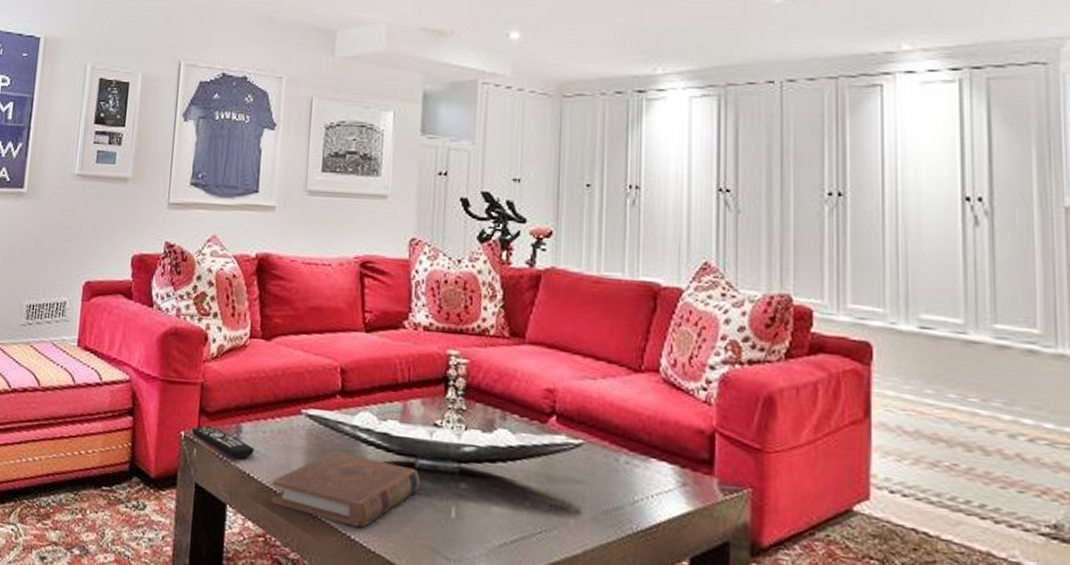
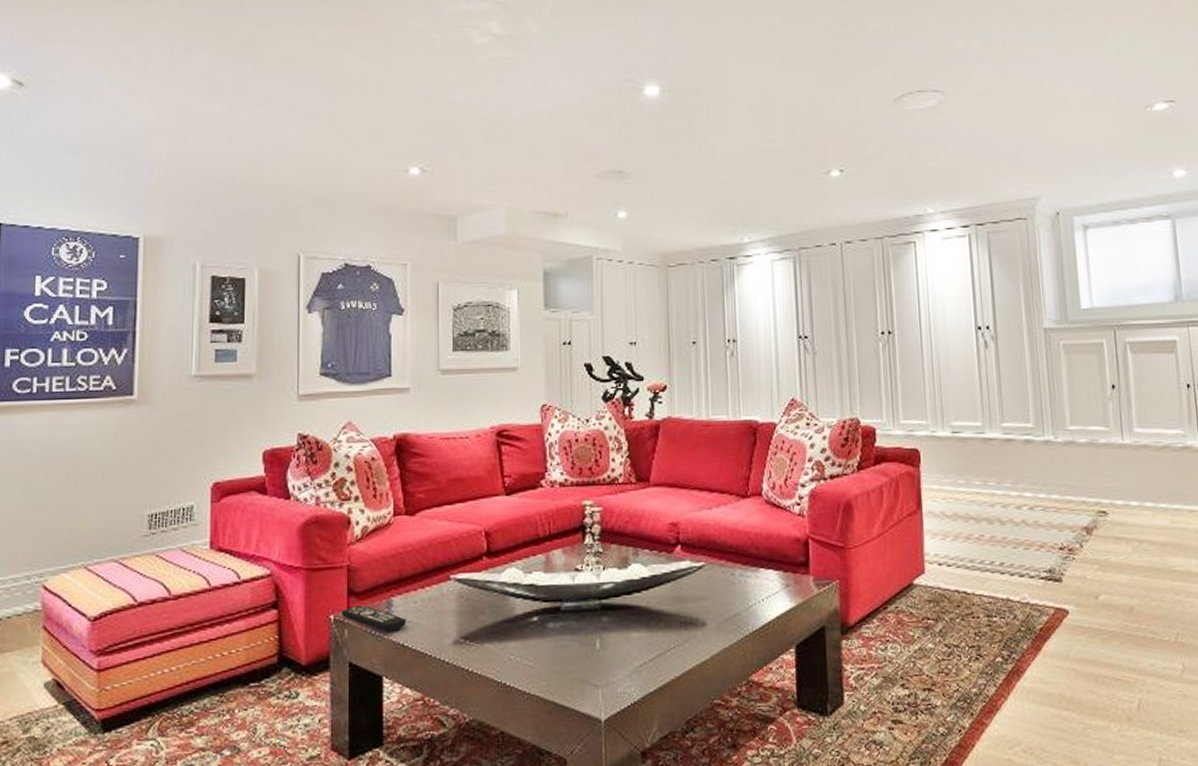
book: present [271,450,420,528] -> none [427,608,566,674]

